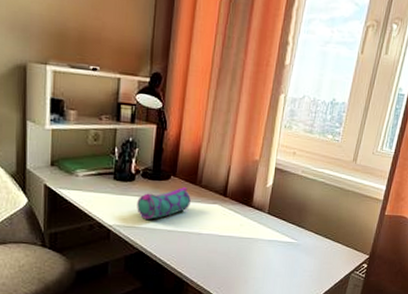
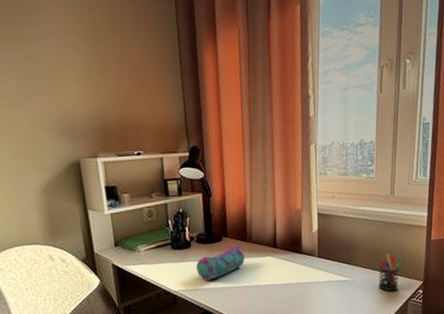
pen holder: none [324,222,354,262] -> present [378,254,404,292]

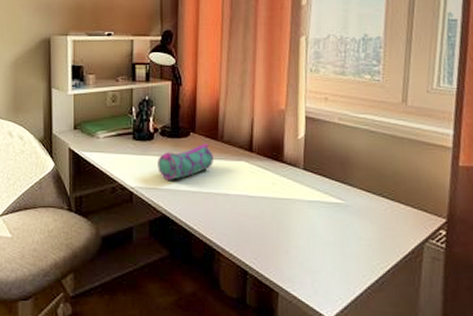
pen holder: present [378,254,404,292] -> none [383,177,419,227]

